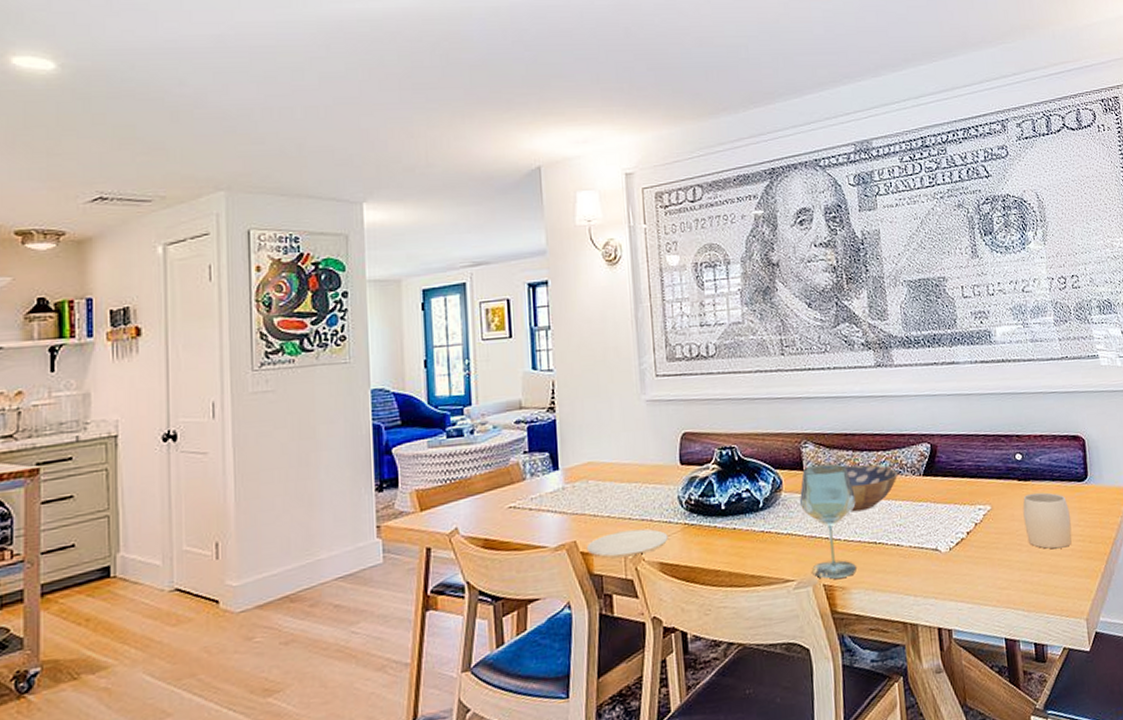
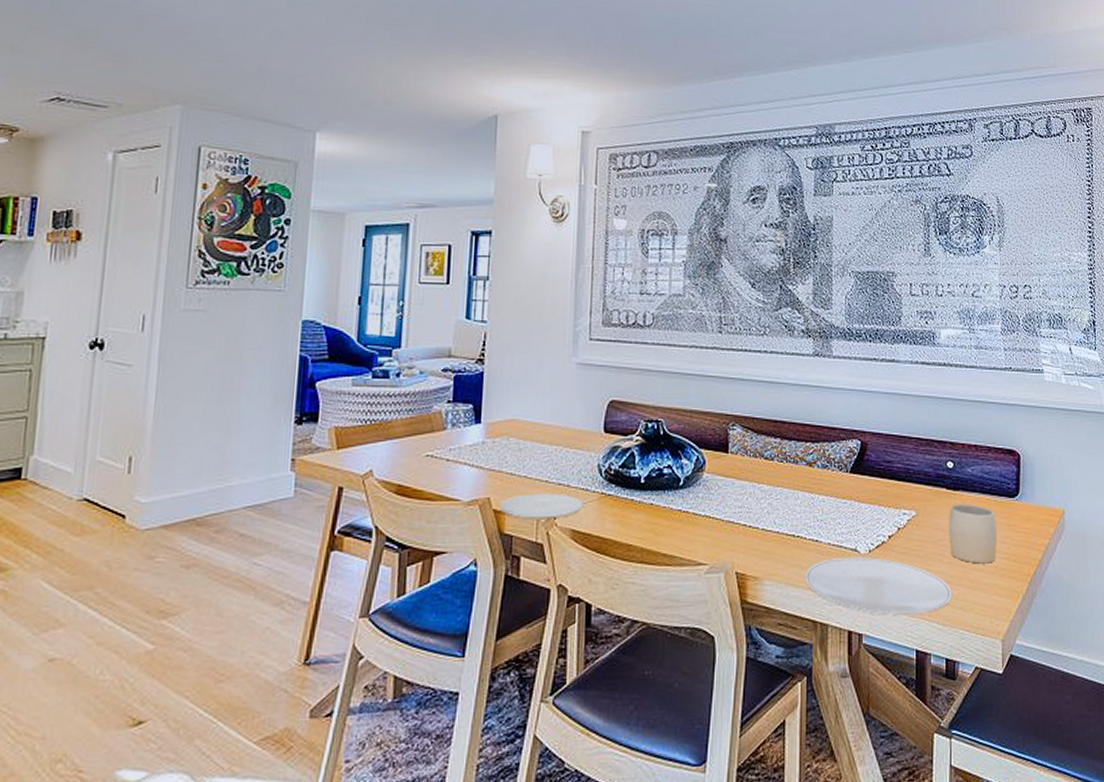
wine glass: present [800,463,856,579] -> none [722,449,778,567]
bowl: present [845,464,899,512] -> none [771,453,825,502]
plate: none [890,554,1034,609] -> present [805,556,952,616]

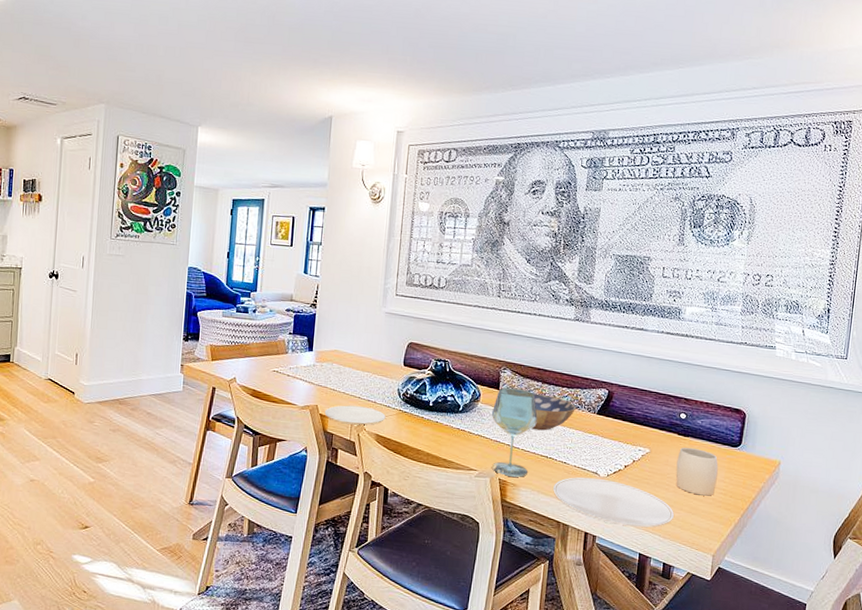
wine glass: none [722,449,778,567] -> present [492,387,538,477]
bowl: none [771,453,825,502] -> present [531,393,577,431]

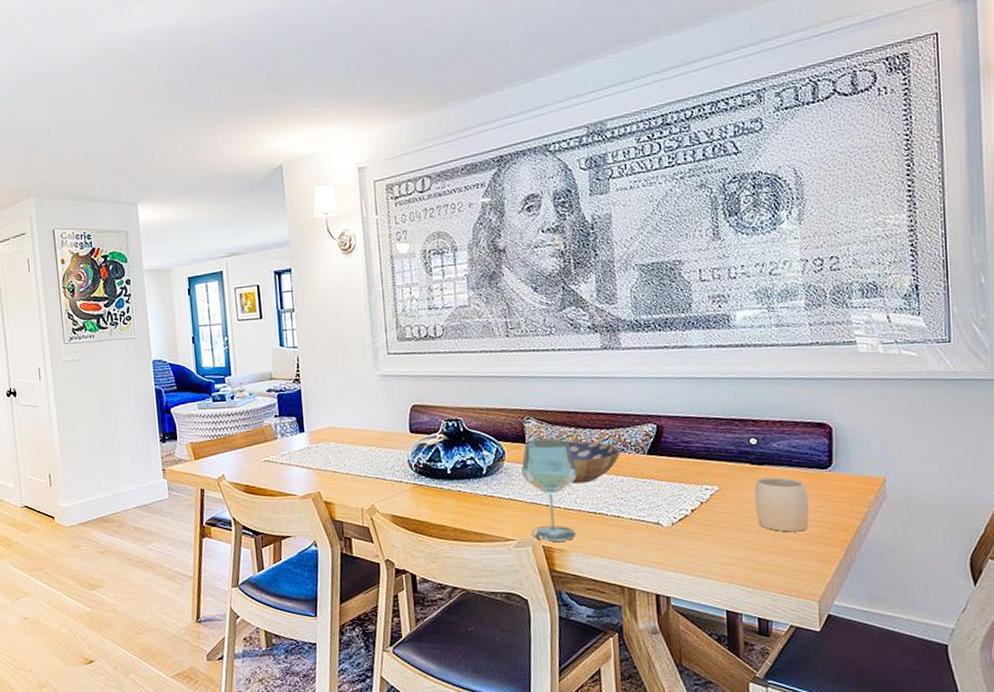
plate: present [324,405,386,426] -> none [329,486,400,509]
plate: present [553,477,674,528] -> none [609,529,762,581]

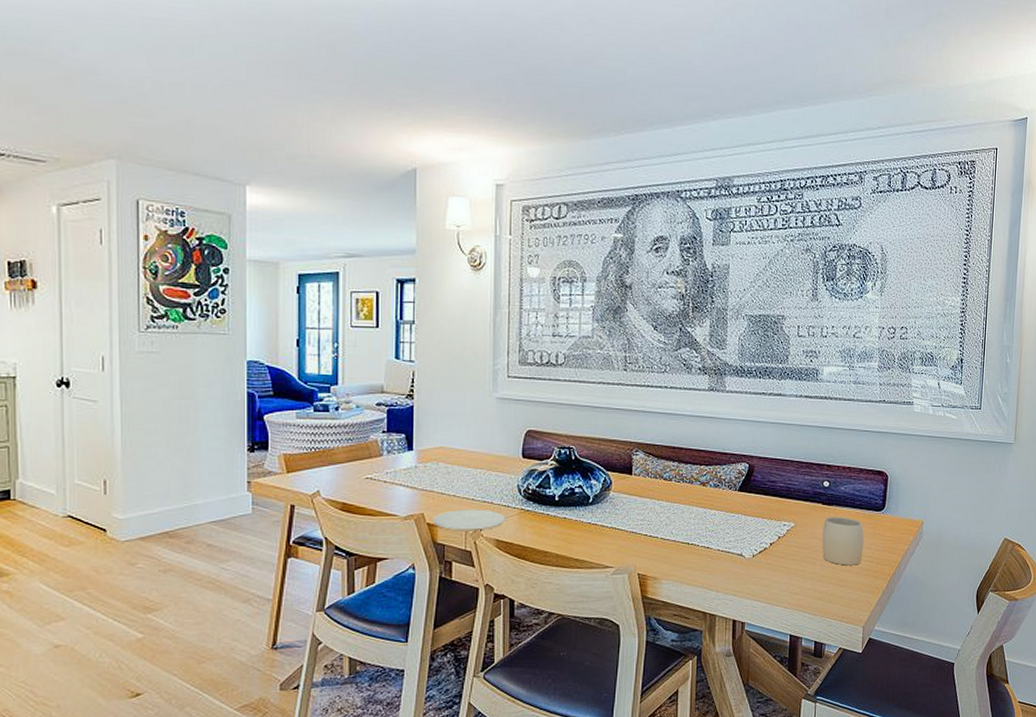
plate: none [329,486,400,509] -> present [432,509,506,532]
wine glass: present [522,438,577,542] -> none [626,471,676,570]
bowl: present [567,440,622,484] -> none [670,475,717,515]

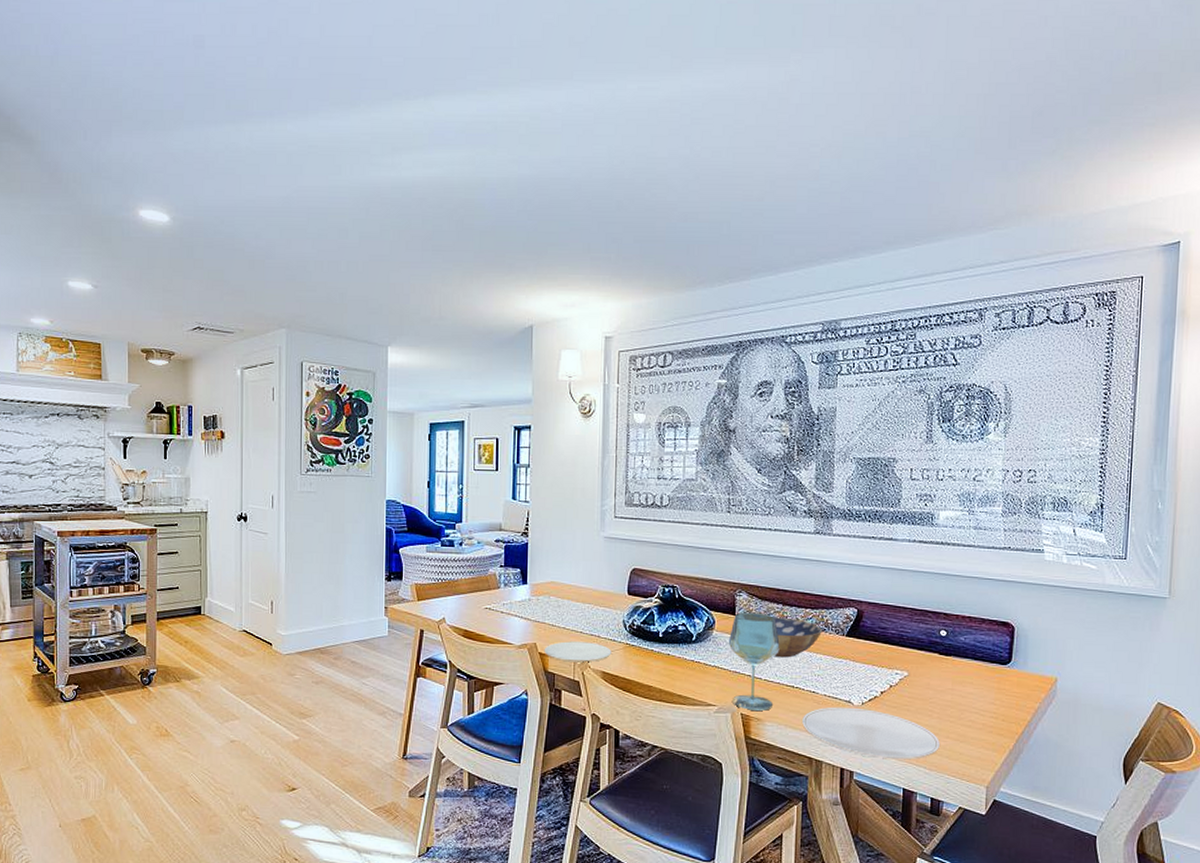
wine glass: none [626,471,676,570] -> present [729,612,780,711]
bowl: none [670,475,717,515] -> present [774,617,823,658]
plate: none [697,560,822,608] -> present [802,707,940,760]
mug: present [822,516,864,566] -> none [939,667,987,721]

